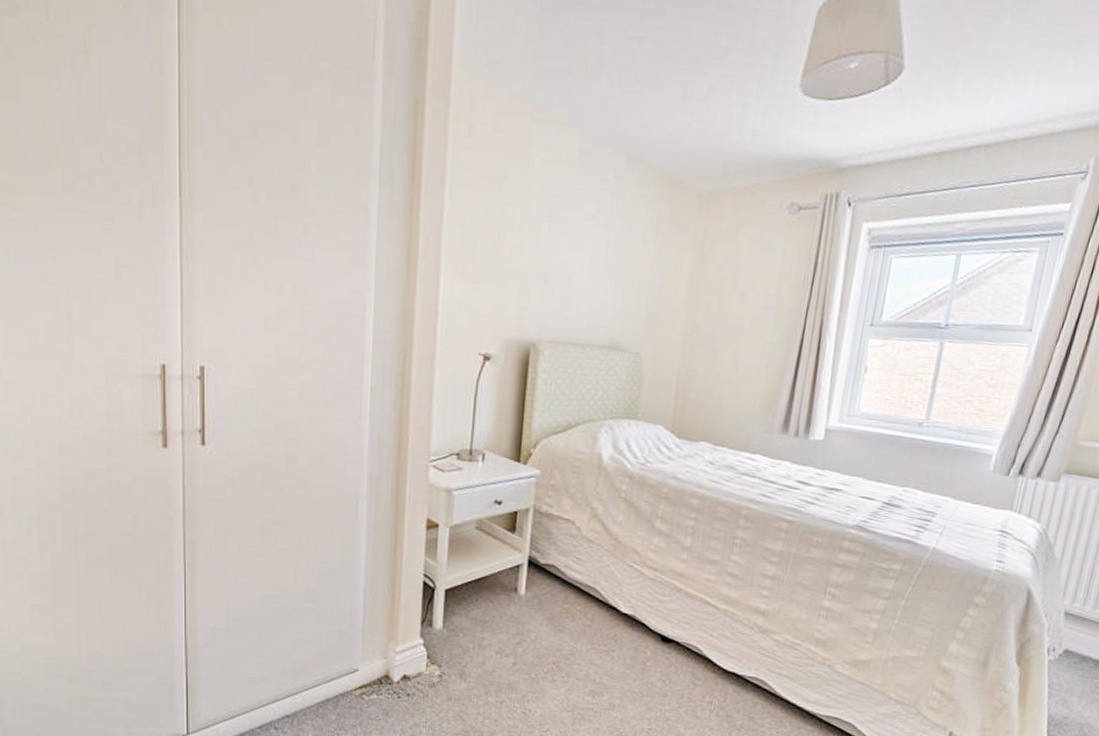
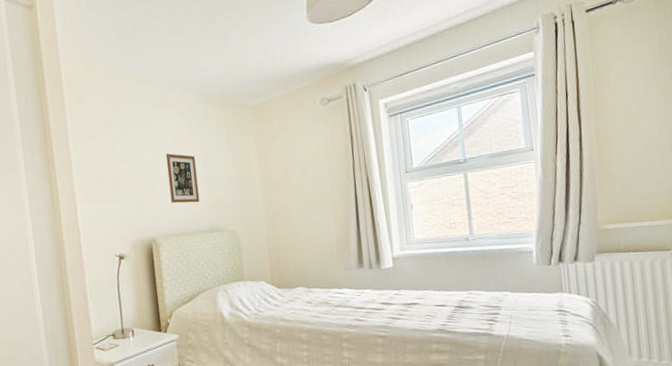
picture frame: none [566,233,609,308] -> present [165,153,200,204]

